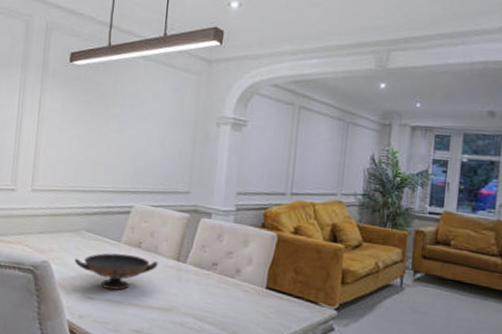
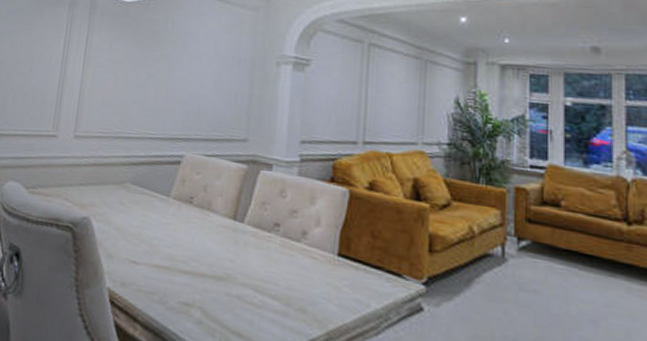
decorative bowl: present [74,253,158,290] -> none [118,209,212,254]

